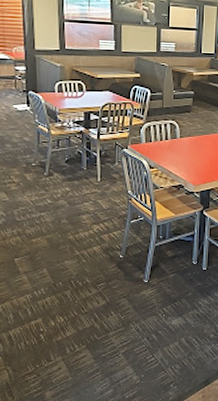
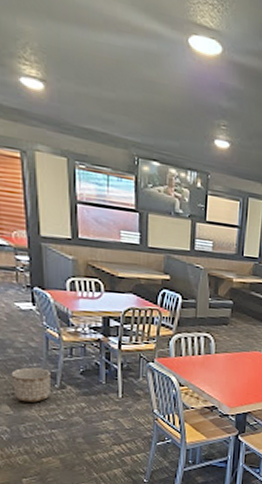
planter: none [8,159,40,189] -> present [11,367,50,402]

